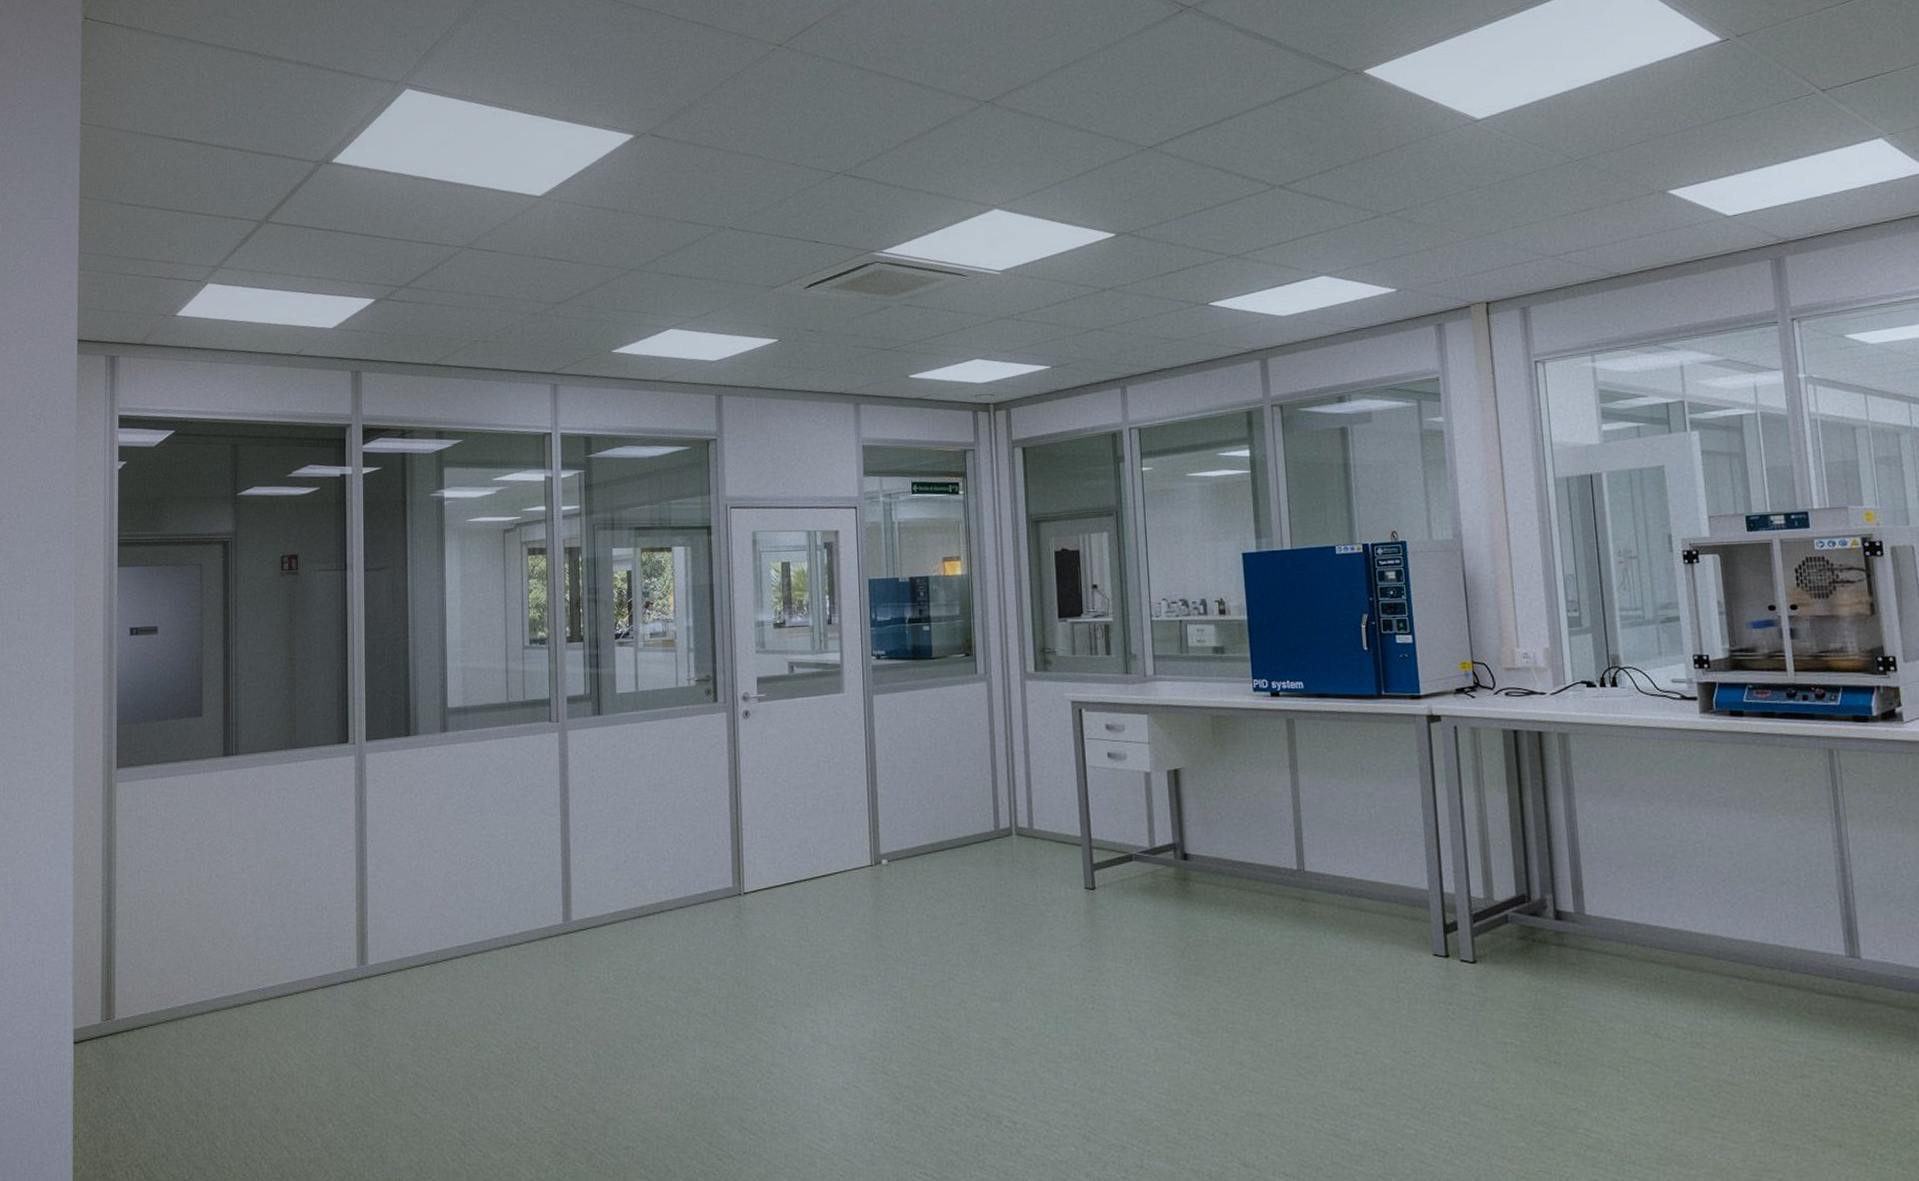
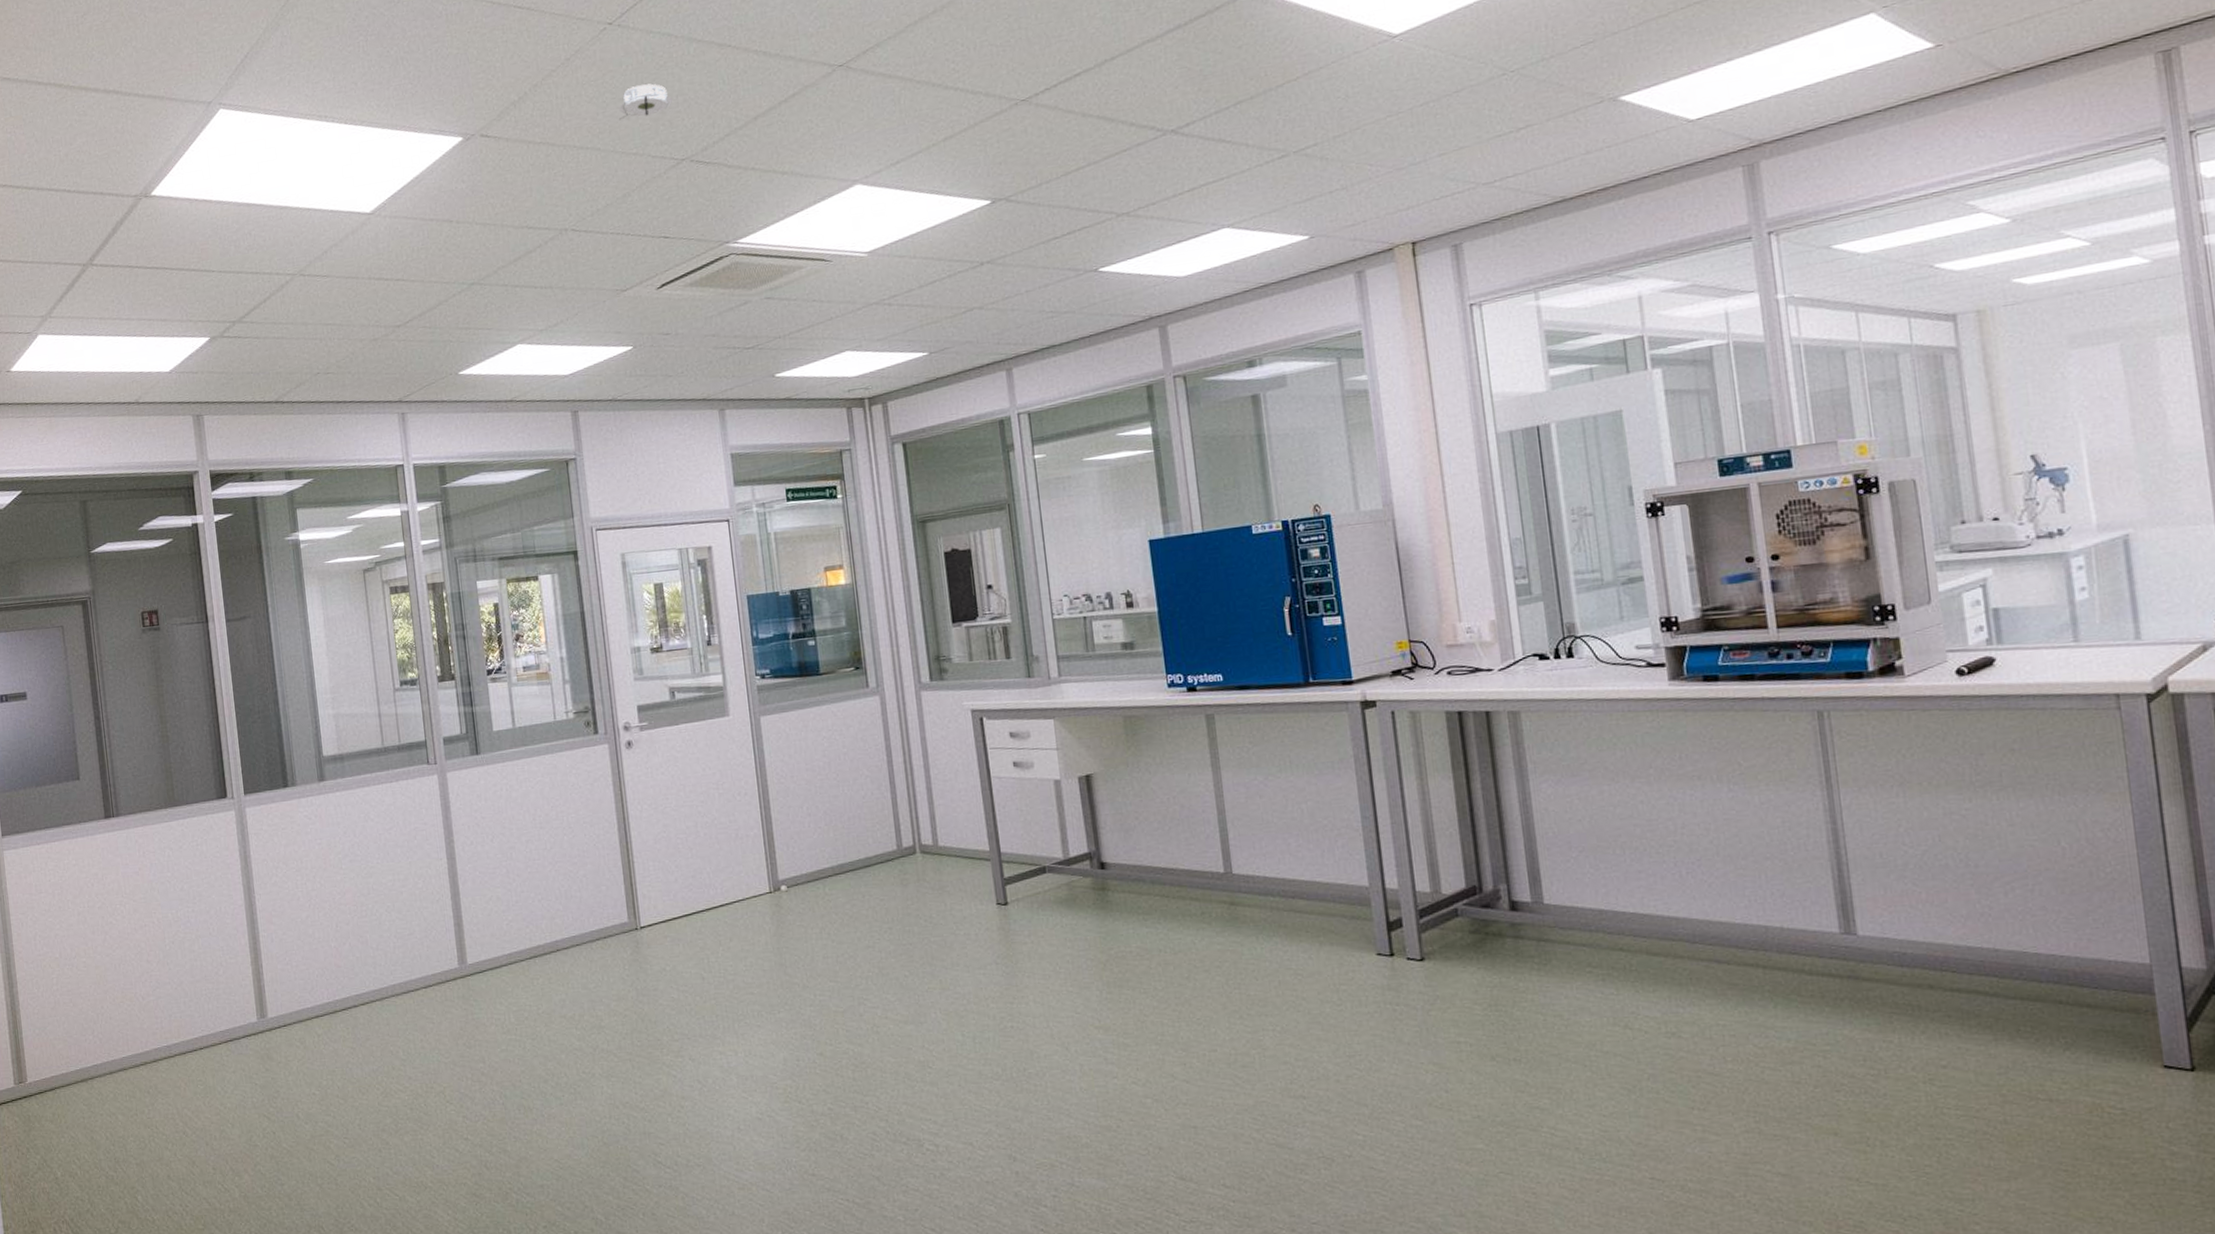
smoke detector: none [781,102,831,133] -> present [619,83,672,121]

